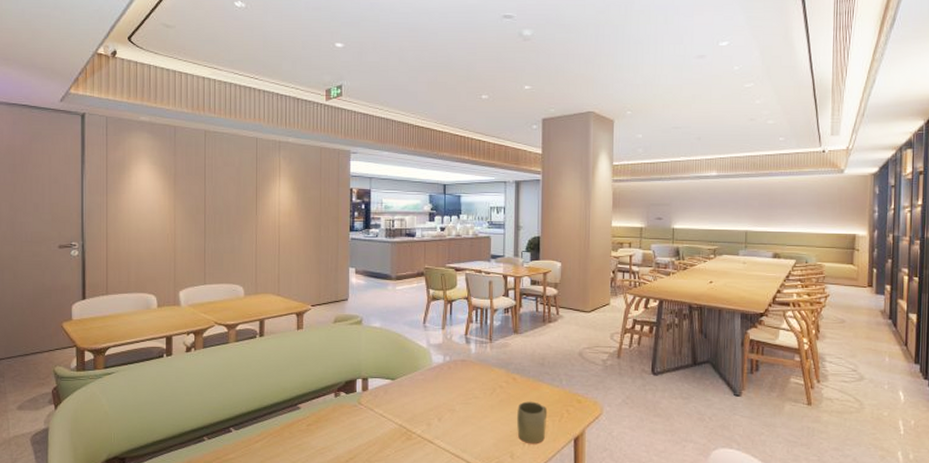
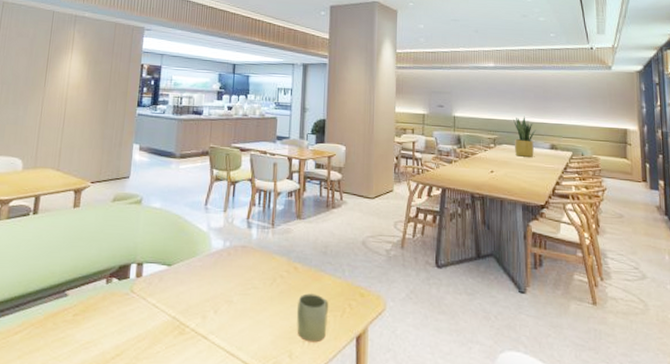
planter: none [735,225,760,266] -> present [513,116,537,157]

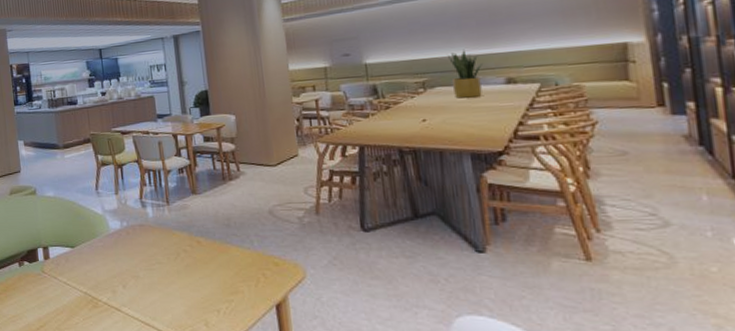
mug: present [296,293,329,343] -> none [206,265,242,312]

